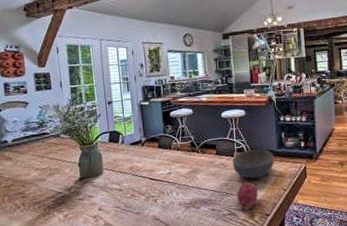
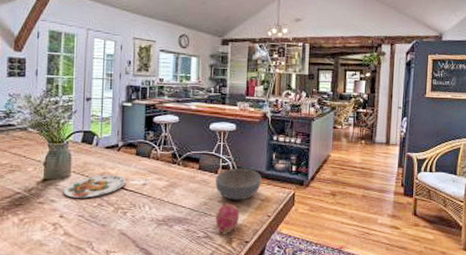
plate: none [98,167,153,192] -> present [63,175,126,198]

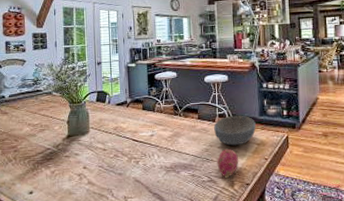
plate: present [63,175,126,198] -> none [84,128,136,151]

